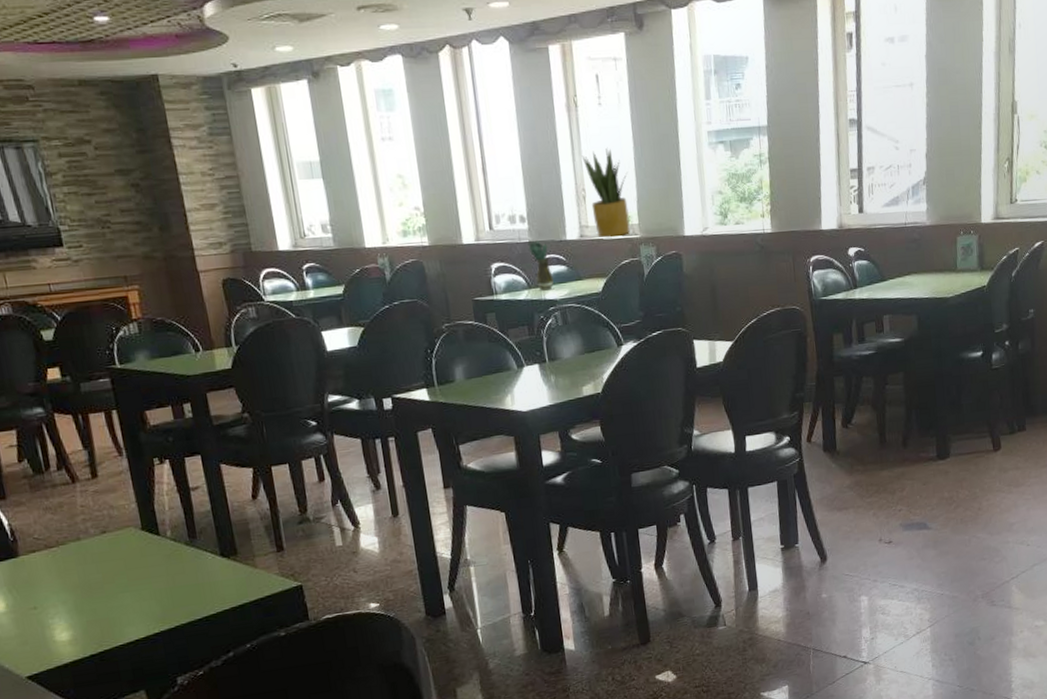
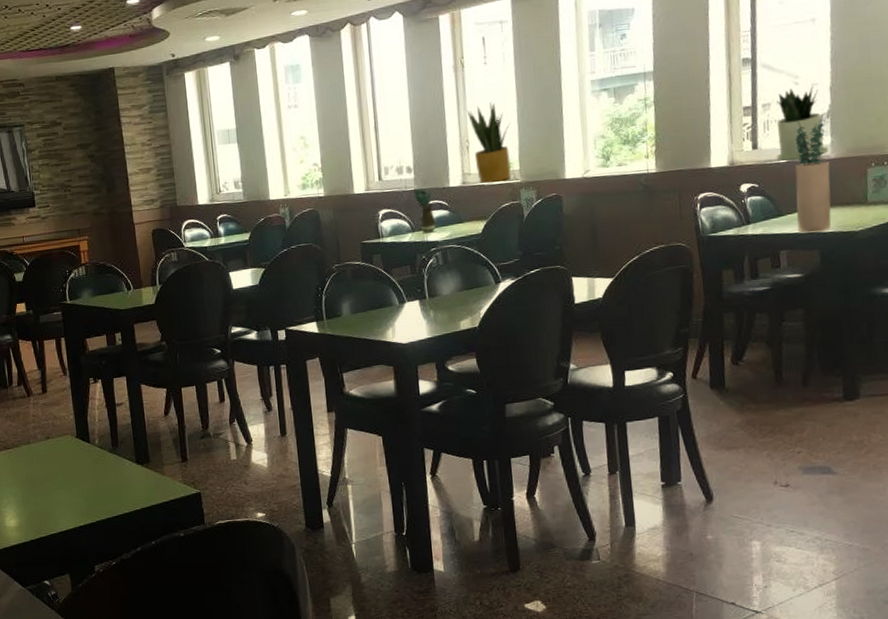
planter: none [879,152,925,227] -> present [776,86,829,162]
vase: none [896,179,927,299] -> present [795,113,832,233]

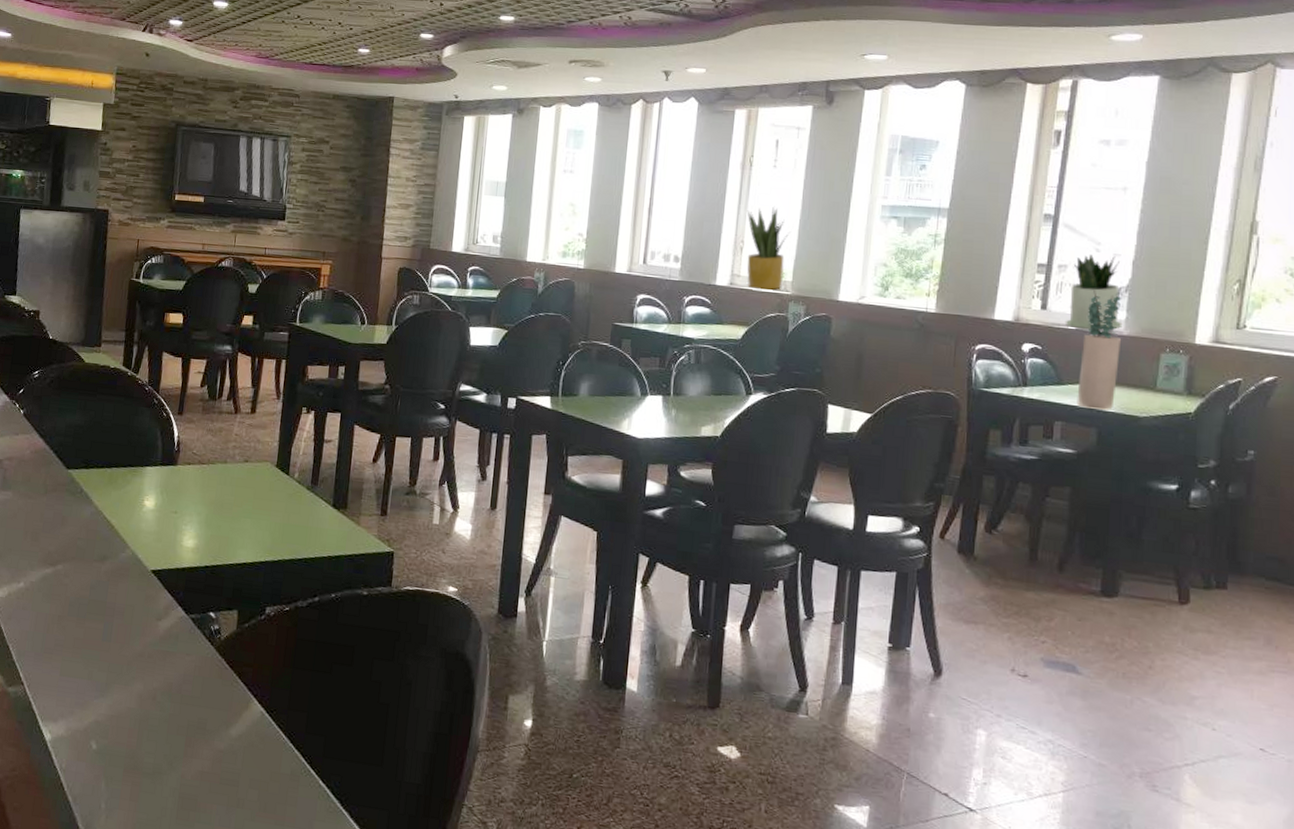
vase: present [413,187,436,234] -> none [676,278,696,329]

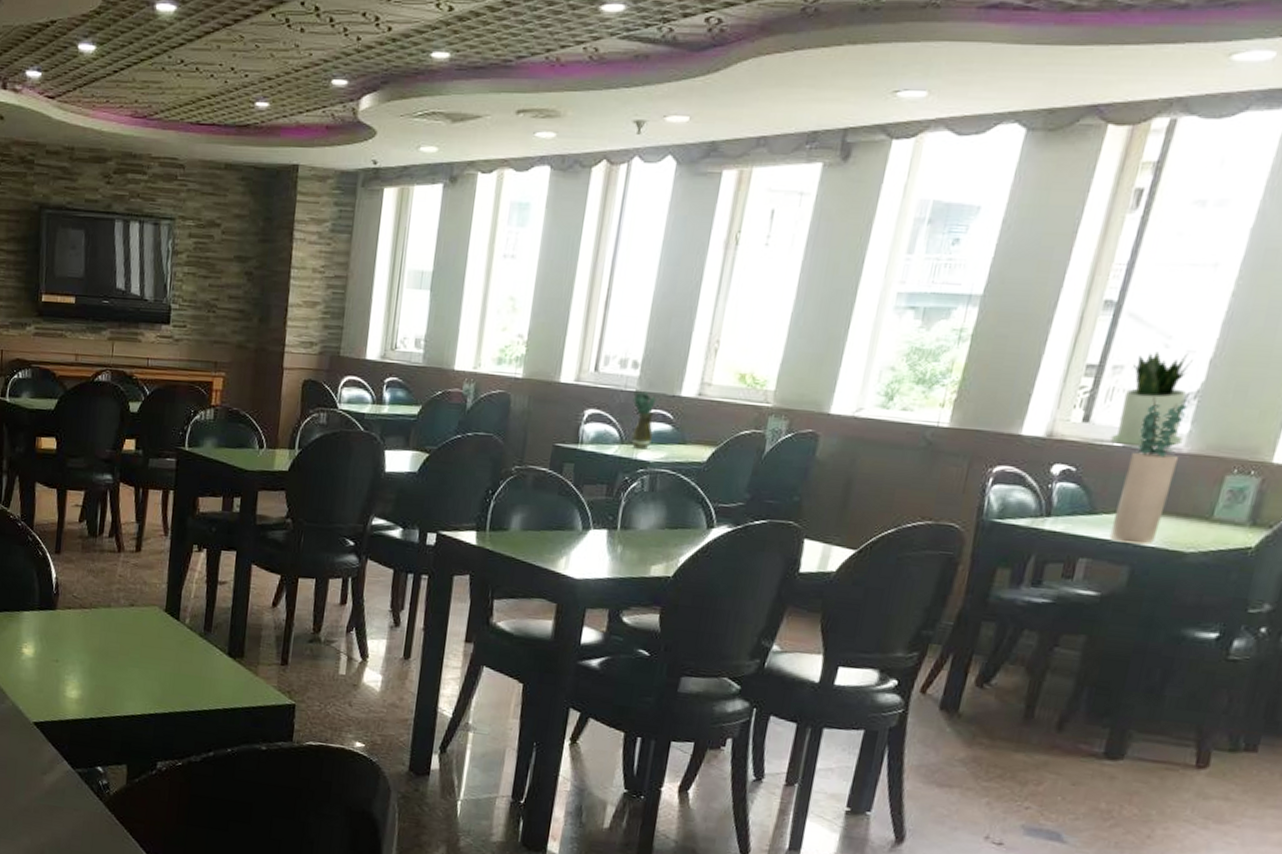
vase: none [676,278,696,329] -> present [631,388,656,450]
planter: present [747,207,790,291] -> none [720,297,779,402]

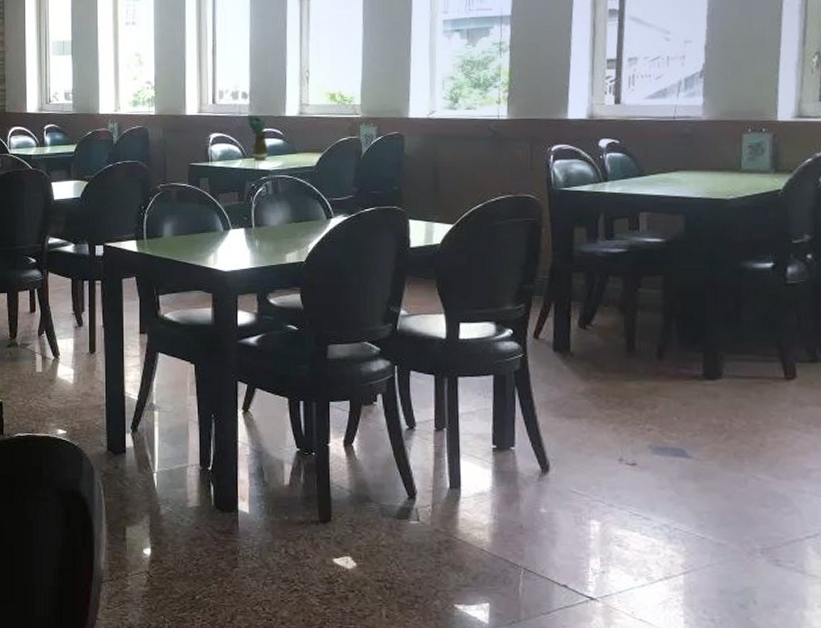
planter: present [1109,351,1193,448] -> none [640,43,700,120]
vase: present [1109,391,1191,545] -> none [660,72,701,196]

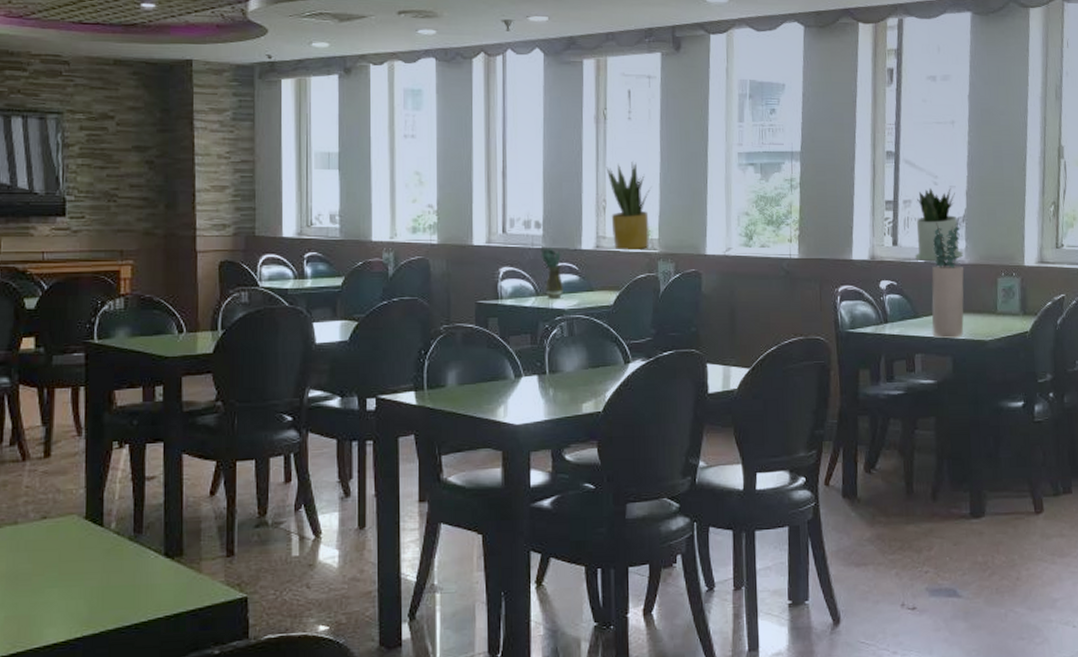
planter: none [309,34,354,116] -> present [606,162,652,251]
planter: none [640,43,700,120] -> present [914,188,964,262]
vase: none [660,72,701,196] -> present [931,216,964,338]

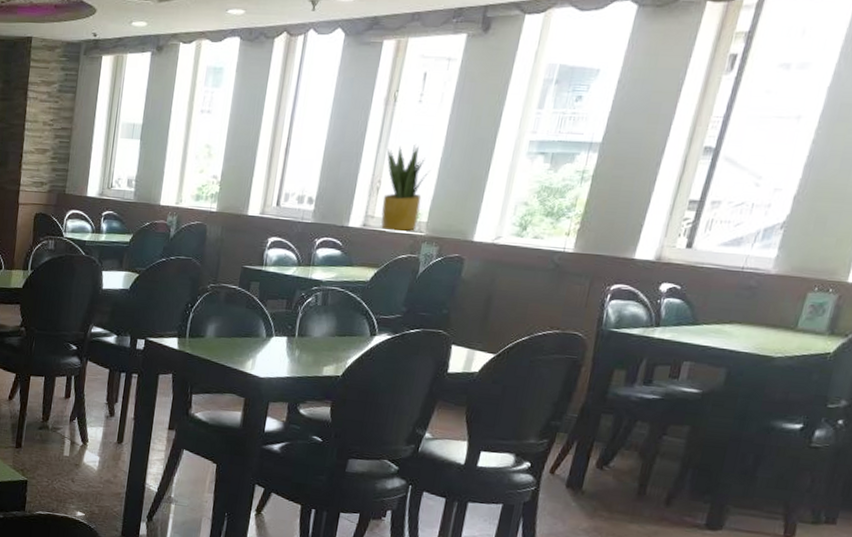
vase: present [540,245,563,299] -> none [307,220,328,271]
planter: present [914,188,964,262] -> none [709,189,780,270]
vase: present [931,216,964,338] -> none [709,222,778,350]

